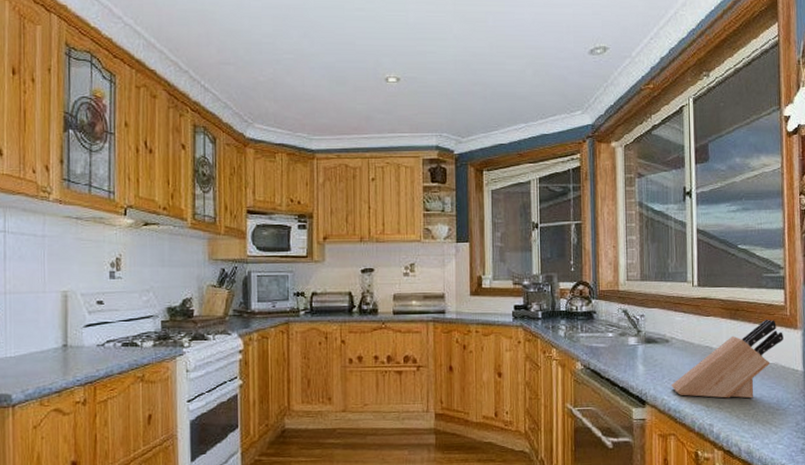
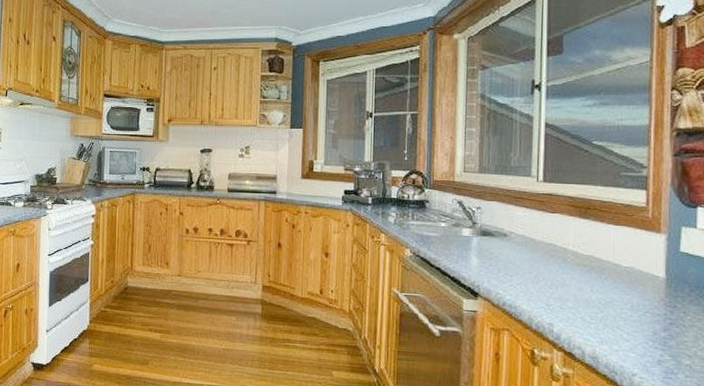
knife block: present [671,319,783,399] -> none [507,220,643,302]

